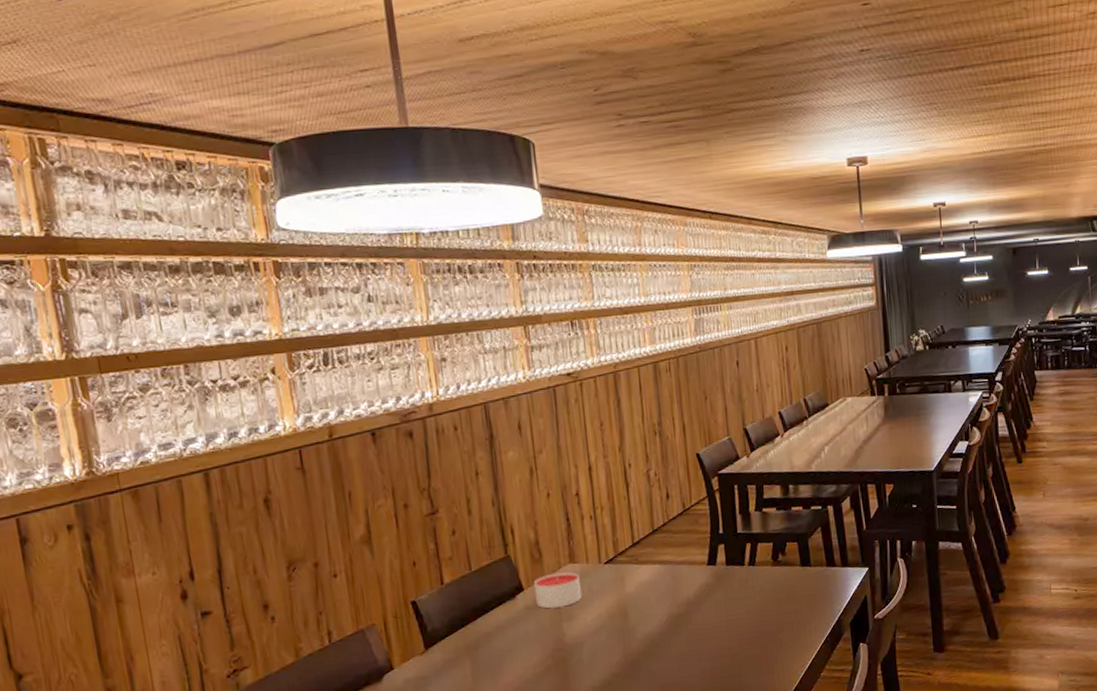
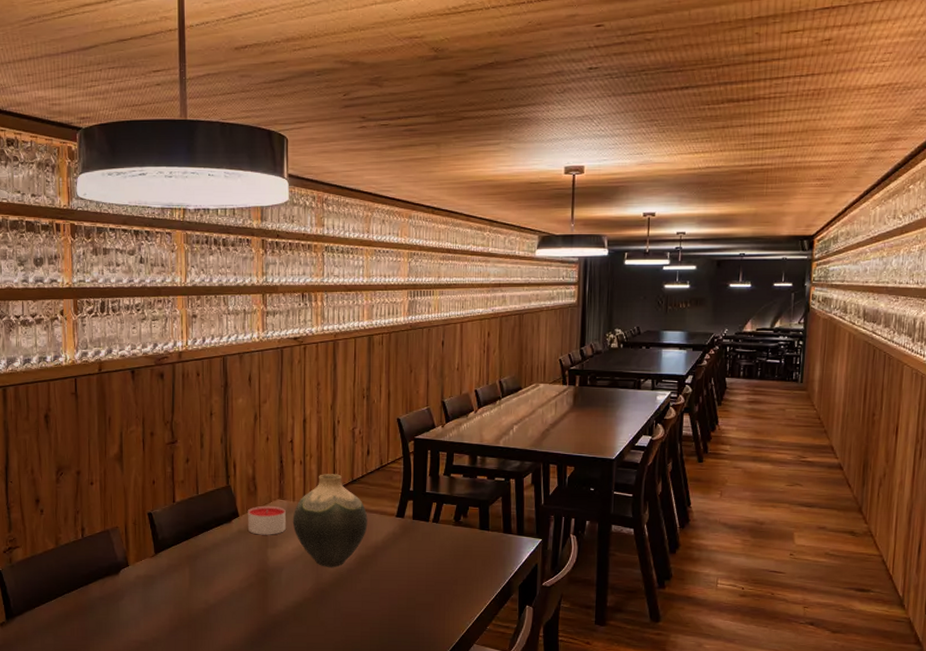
vase: none [588,525,677,635] -> present [292,474,368,567]

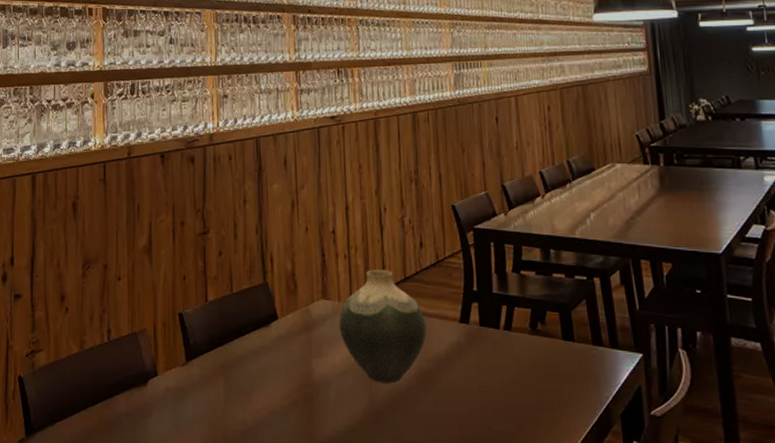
candle: present [247,505,286,535] -> none [287,306,331,342]

